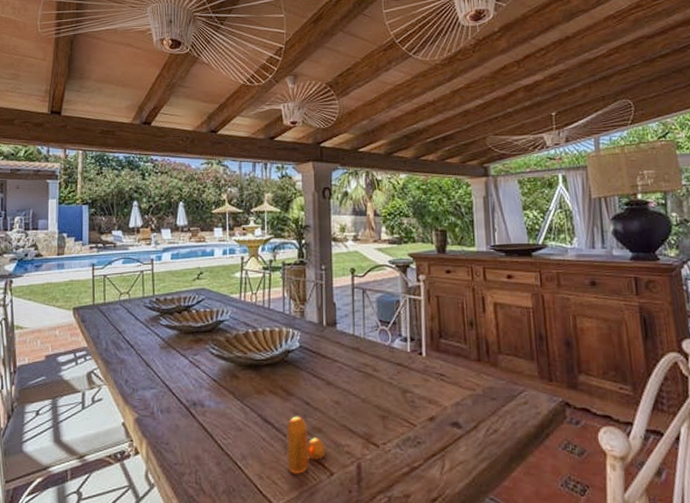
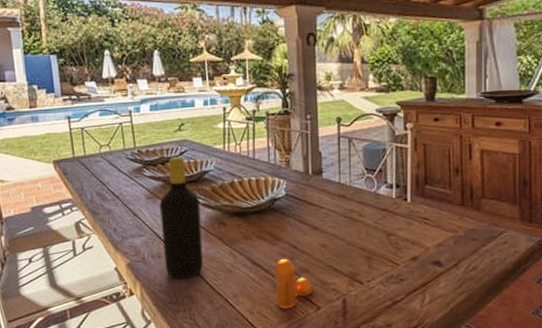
bottle: none [173,305,214,437] -> present [159,157,204,279]

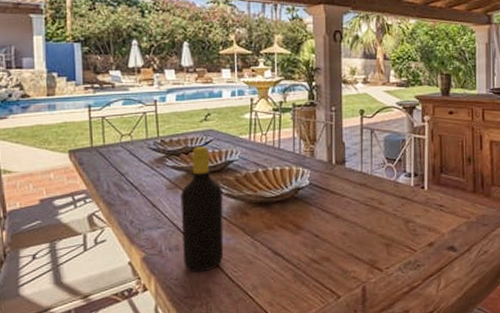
pepper shaker: present [274,258,313,309] -> none [296,247,334,299]

